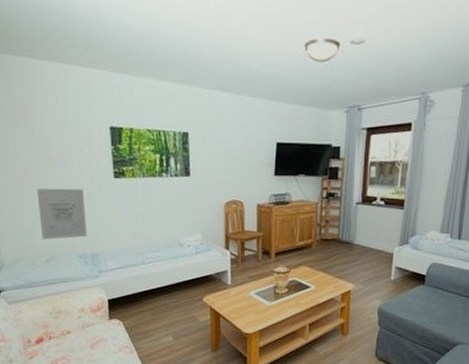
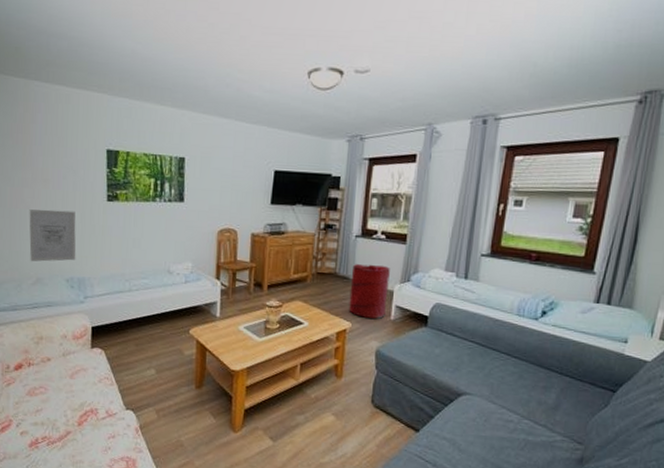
laundry hamper: none [352,229,389,279] -> present [348,264,390,319]

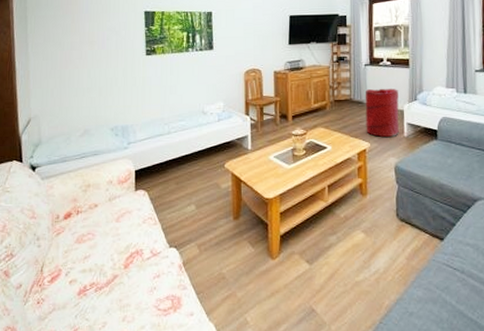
wall art: present [29,209,76,262] -> none [77,67,120,116]

